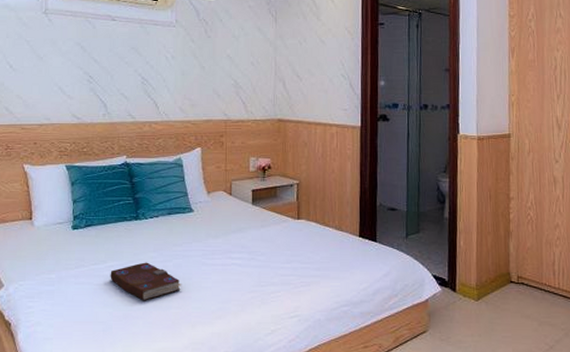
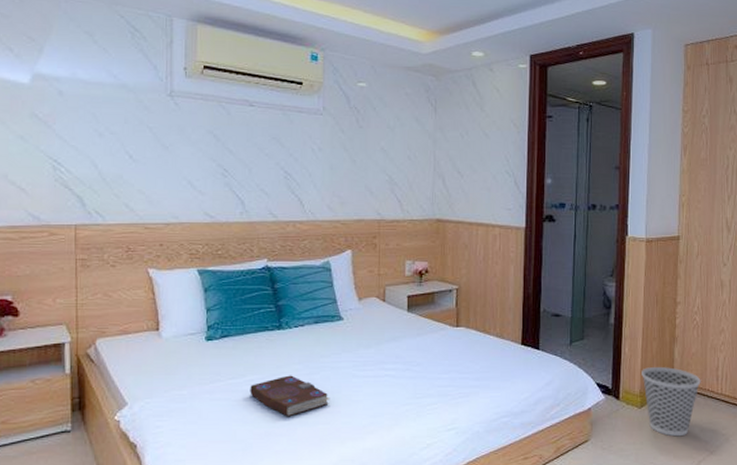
wastebasket: none [477,261,538,330] -> present [642,367,701,437]

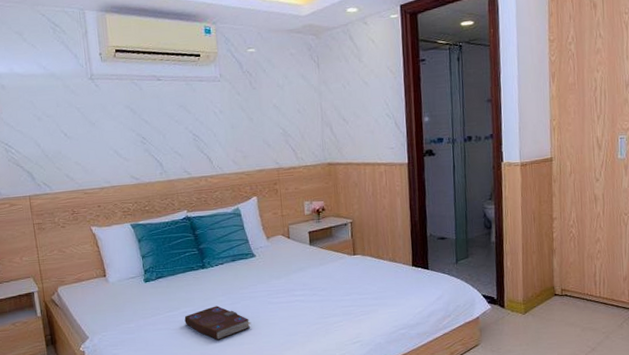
wastebasket: present [642,367,701,437] -> none [523,276,580,337]

